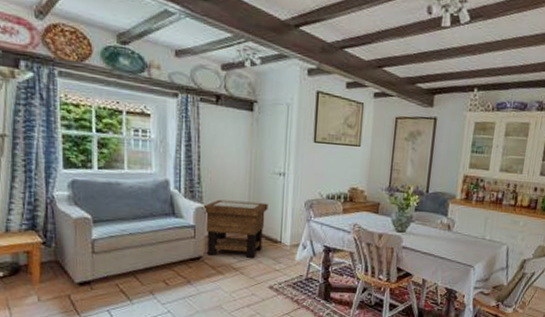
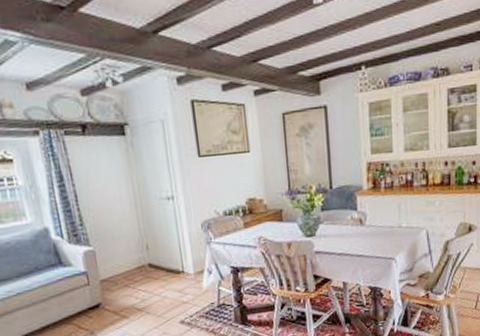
side table: present [202,199,268,258] -> none [90,232,165,301]

